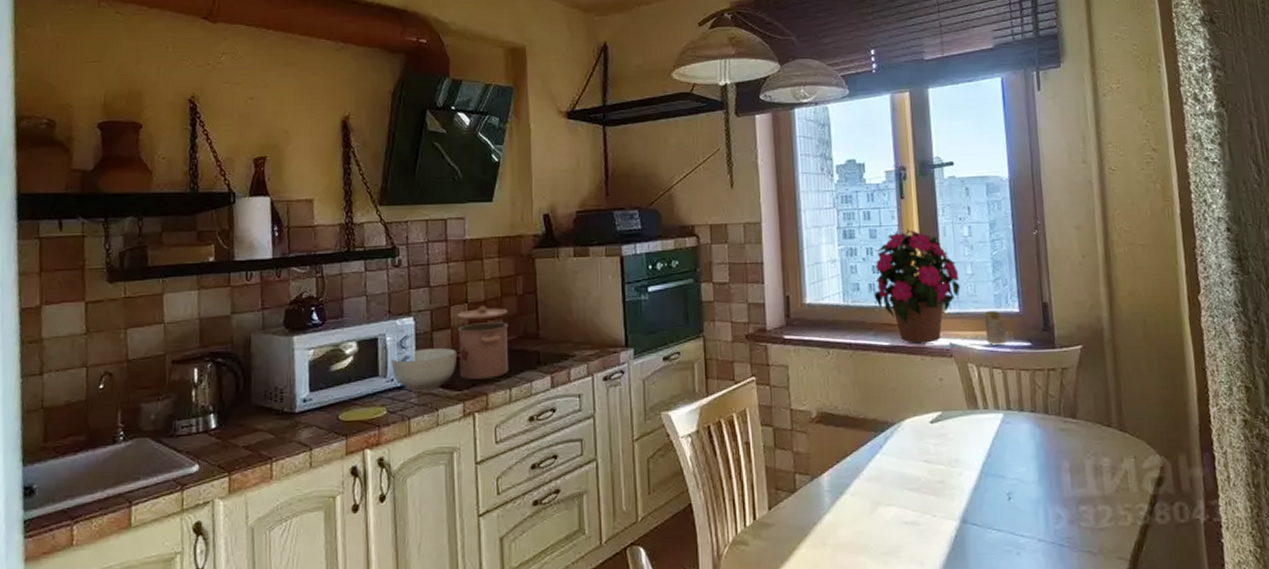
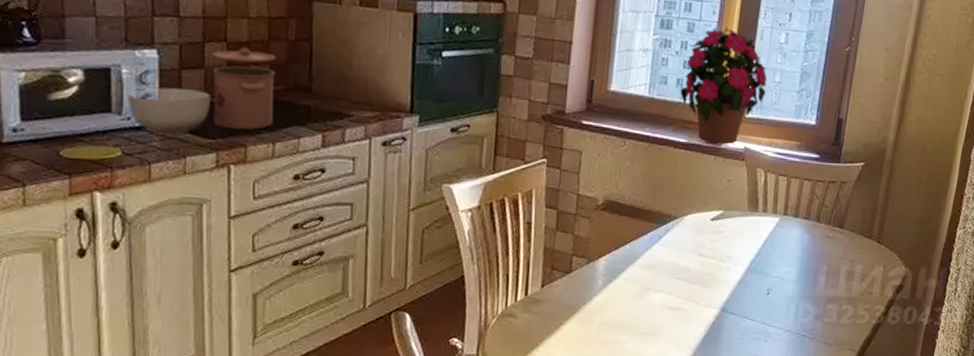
candle: present [984,311,1008,345] -> none [779,120,802,154]

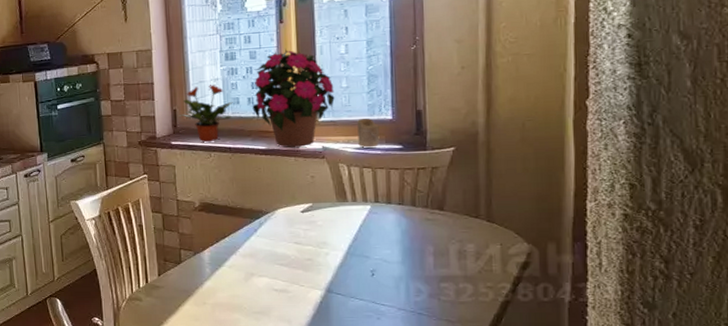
potted plant: none [597,55,660,127] -> present [180,84,233,143]
candle: none [779,120,802,154] -> present [357,118,380,148]

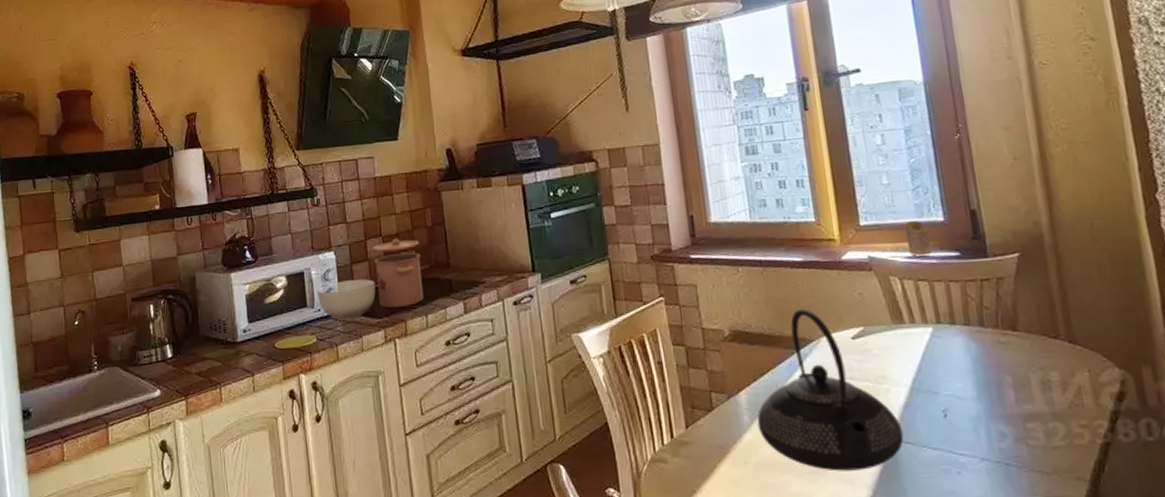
potted plant: present [180,84,233,143] -> none [698,184,760,255]
teapot: none [216,187,336,313] -> present [756,308,904,471]
potted flower: present [252,48,335,148] -> none [780,139,877,259]

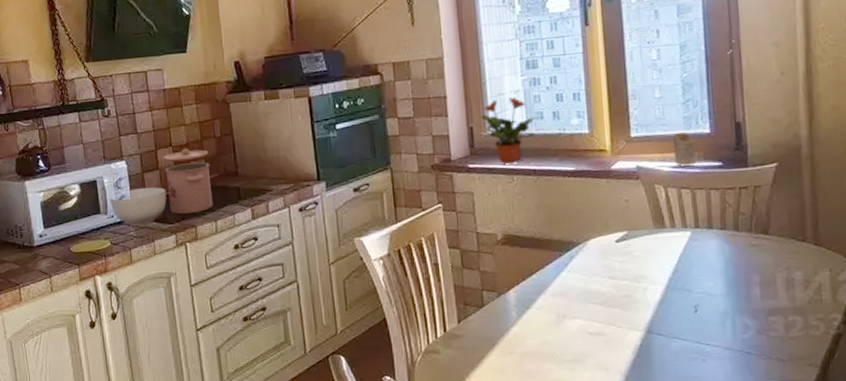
potted plant: none [698,184,760,255] -> present [477,97,537,165]
teapot: present [756,308,904,471] -> none [523,214,657,360]

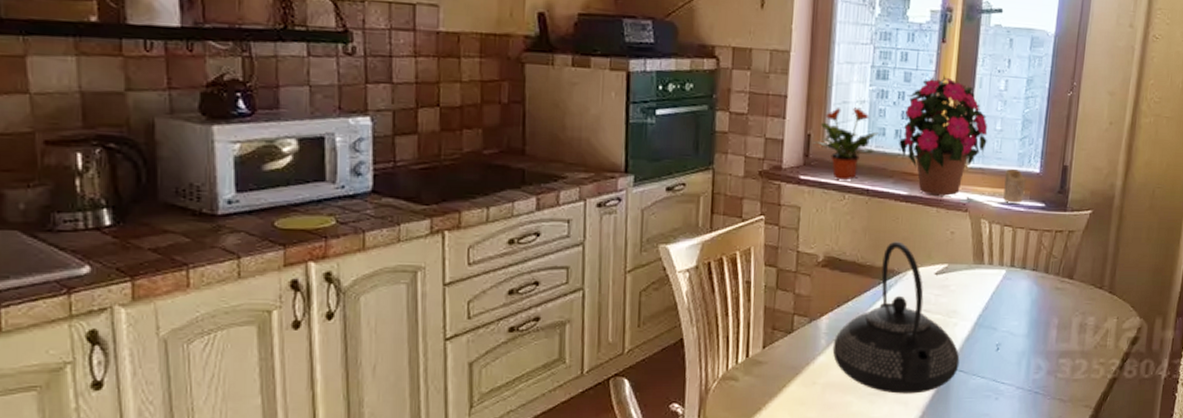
bowl: present [109,186,167,226] -> none [341,154,426,203]
cooking pot: present [163,148,213,215] -> none [425,111,489,196]
teapot: none [523,214,657,360] -> present [832,241,960,394]
potted flower: none [558,54,648,169] -> present [899,74,988,197]

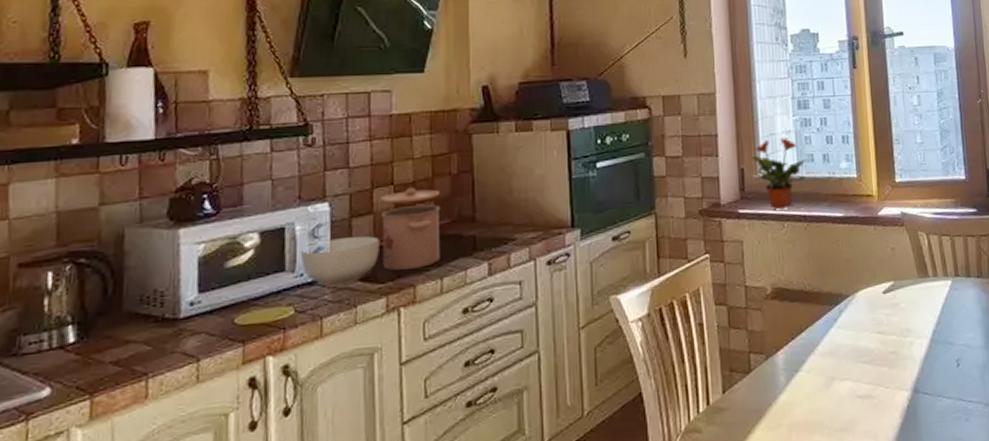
bowl: none [341,154,426,203] -> present [300,235,381,287]
cooking pot: none [425,111,489,196] -> present [380,187,441,271]
teapot: present [832,241,960,394] -> none [792,263,923,427]
potted flower: present [899,74,988,197] -> none [828,97,911,215]
candle: present [1003,169,1026,204] -> none [933,179,956,213]

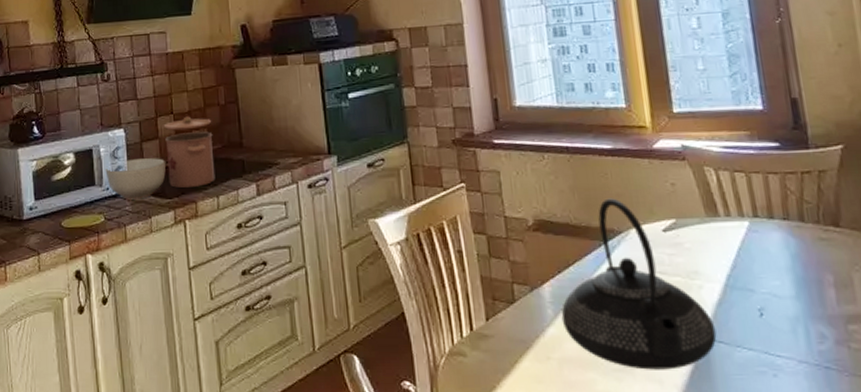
potted plant: present [748,138,807,210] -> none [502,67,568,141]
teapot: none [792,263,923,427] -> present [561,198,717,370]

